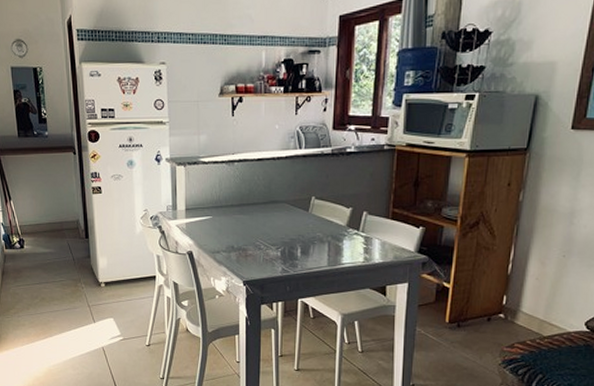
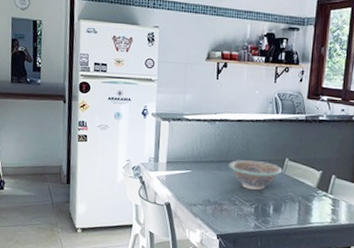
decorative bowl: none [251,201,309,233] -> present [229,159,283,191]

